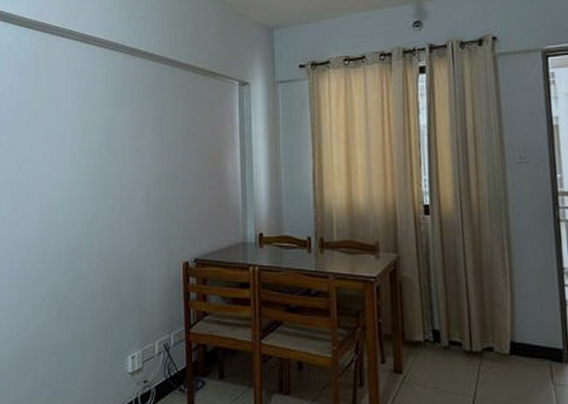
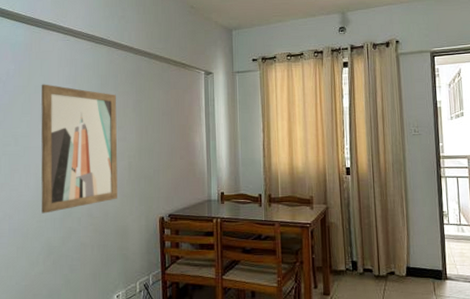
wall art: none [46,99,134,253] -> present [41,84,118,214]

